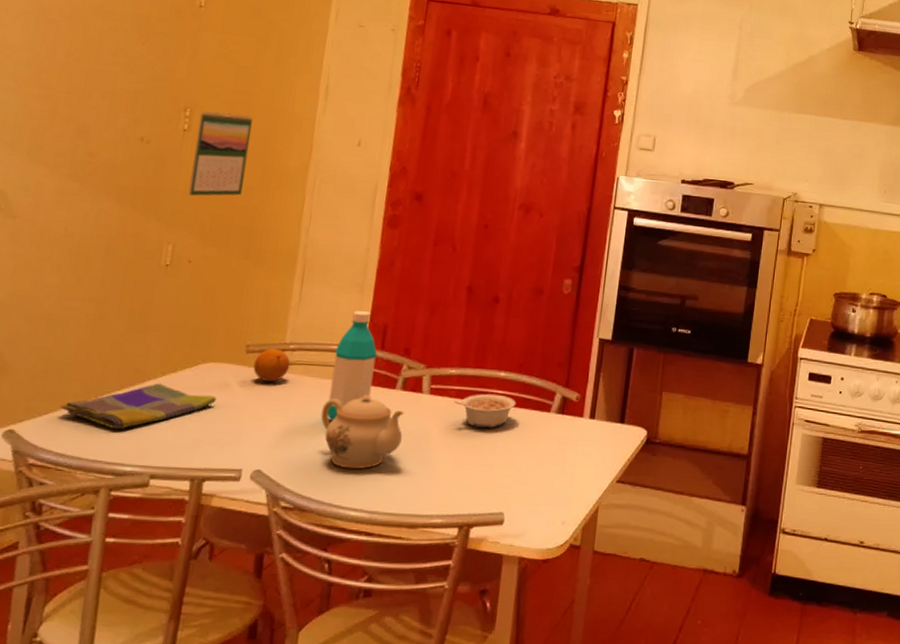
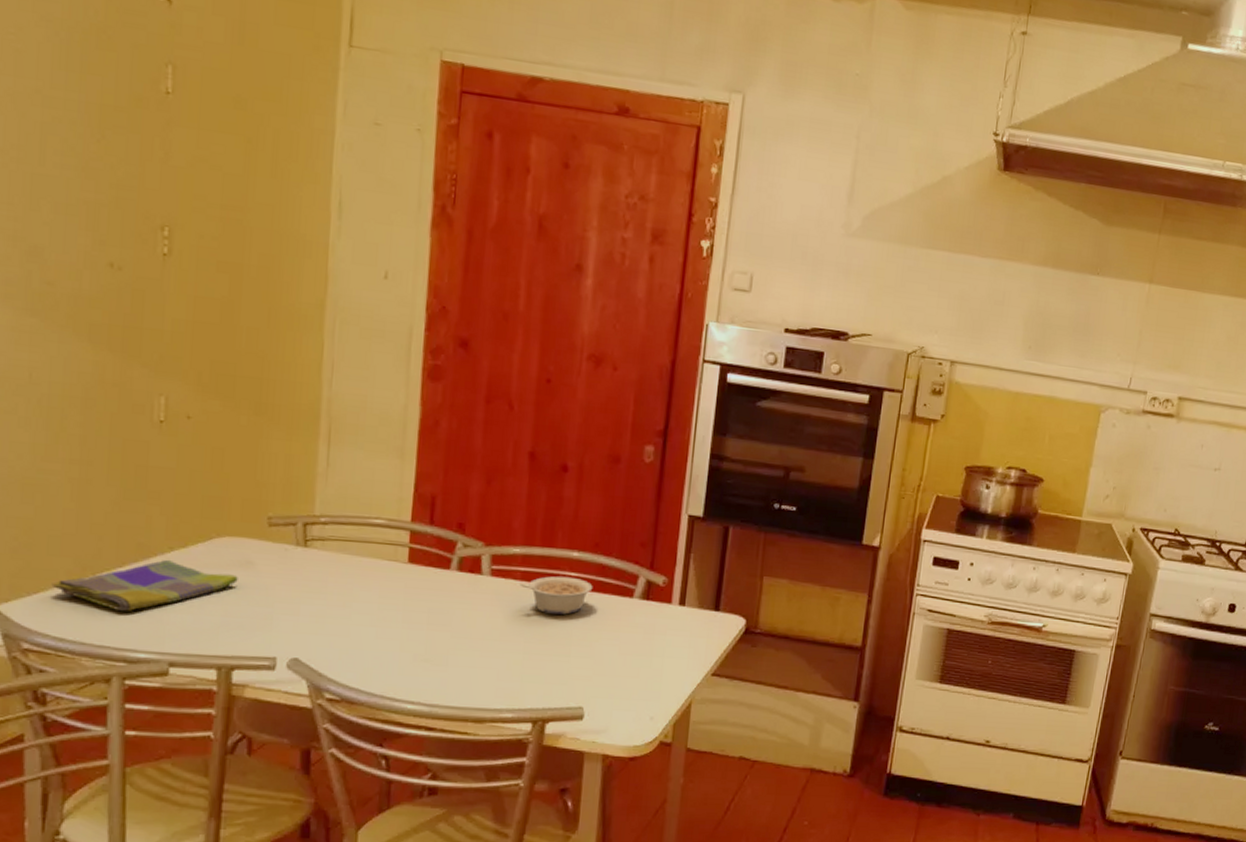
calendar: present [188,111,253,196] -> none [177,231,250,338]
fruit: present [253,348,291,382] -> none [278,521,323,560]
teapot: present [321,395,404,470] -> none [364,576,462,659]
water bottle: present [327,311,378,421] -> none [371,479,426,604]

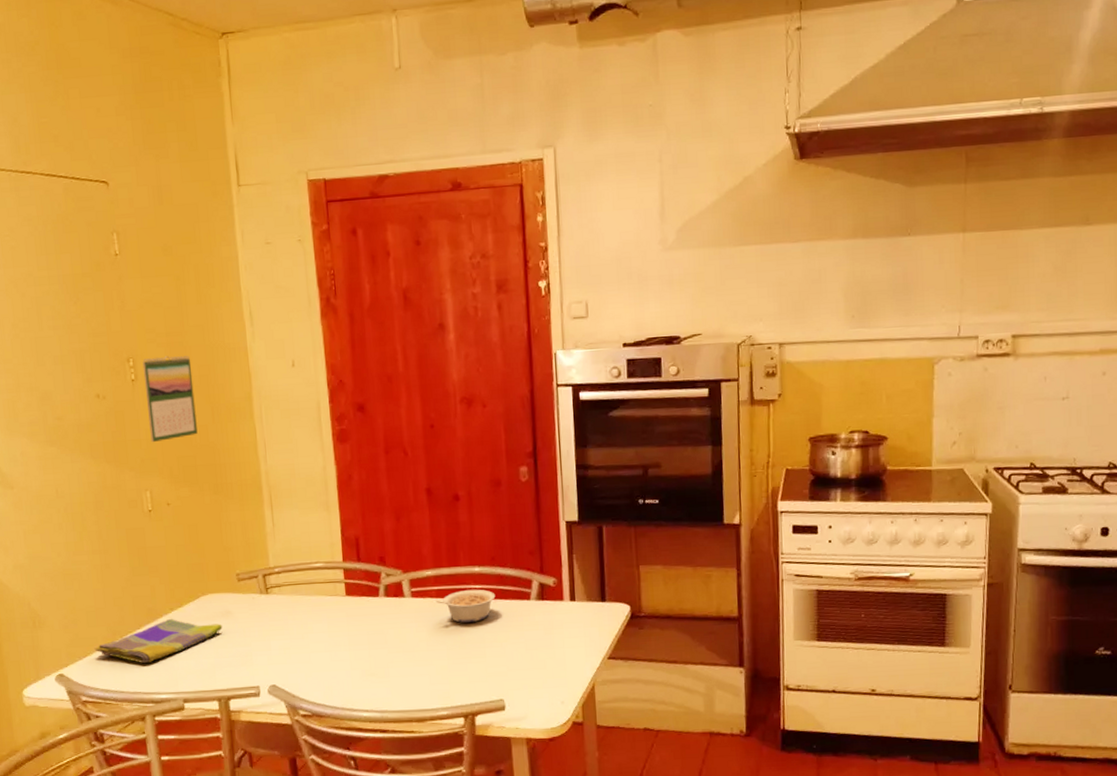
calendar: none [177,231,250,338] -> present [142,356,198,443]

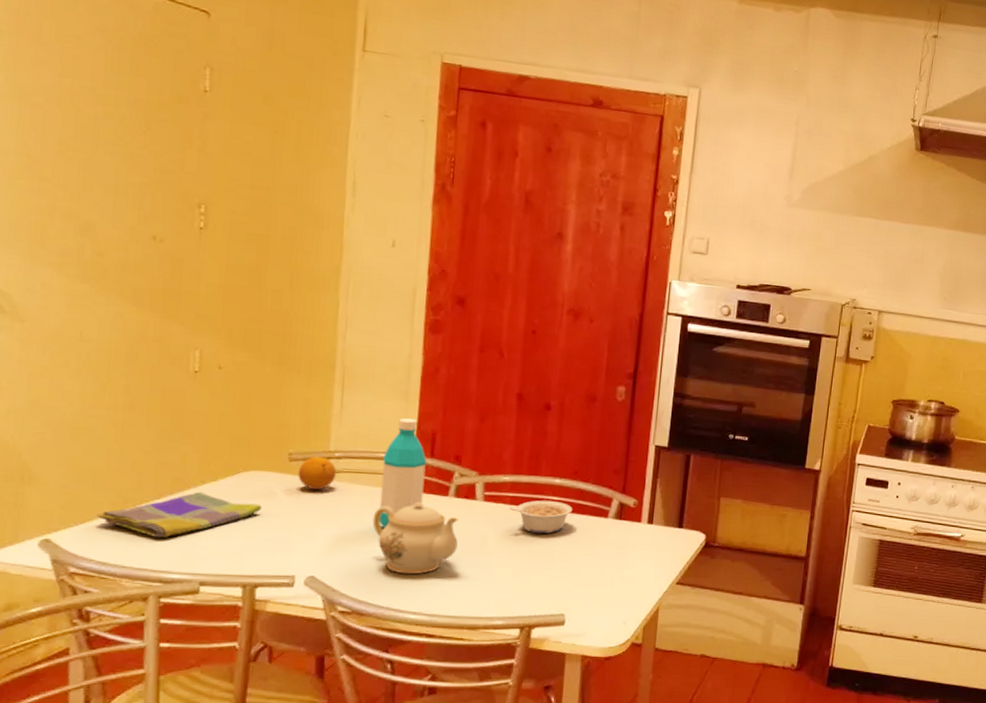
calendar: present [142,356,198,443] -> none [211,208,275,299]
fruit: none [246,573,280,605] -> present [298,456,337,490]
water bottle: none [315,527,358,633] -> present [379,418,427,528]
teapot: none [316,606,395,675] -> present [372,502,458,575]

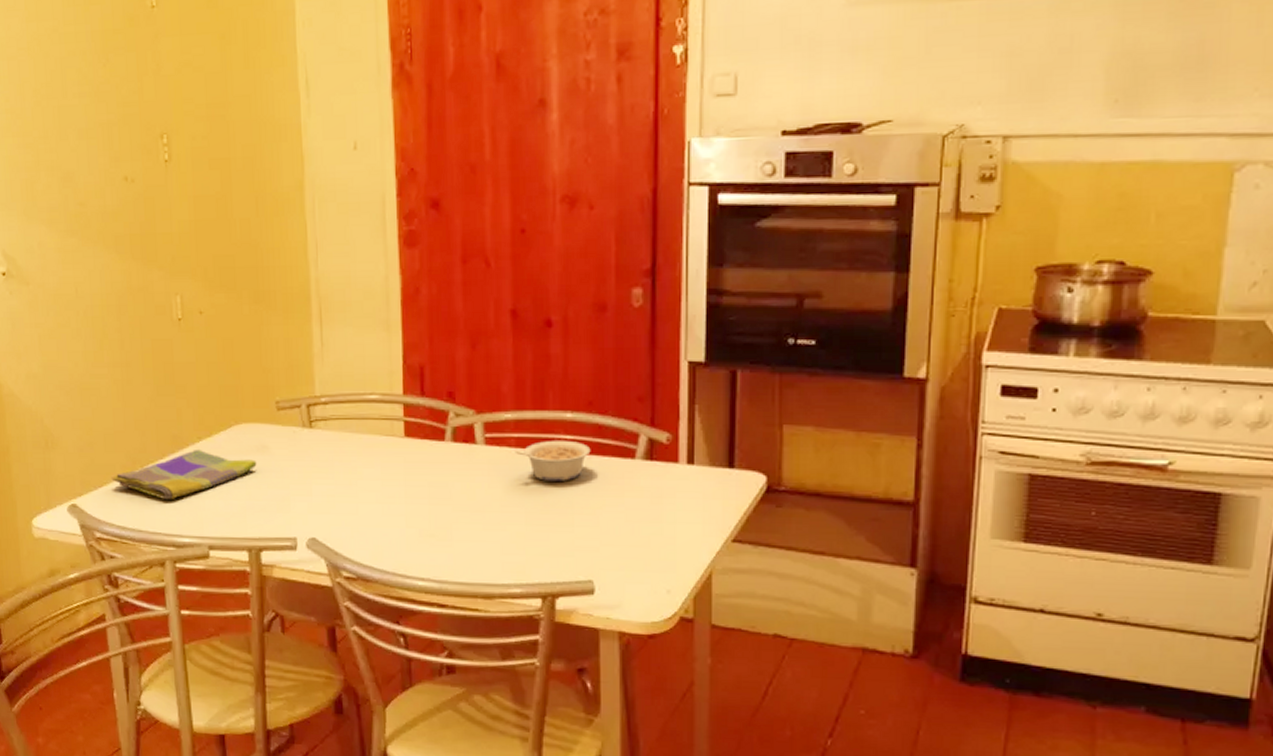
fruit: present [298,456,337,490] -> none [287,403,326,441]
teapot: present [372,502,458,575] -> none [367,450,461,535]
water bottle: present [379,418,427,528] -> none [369,352,418,481]

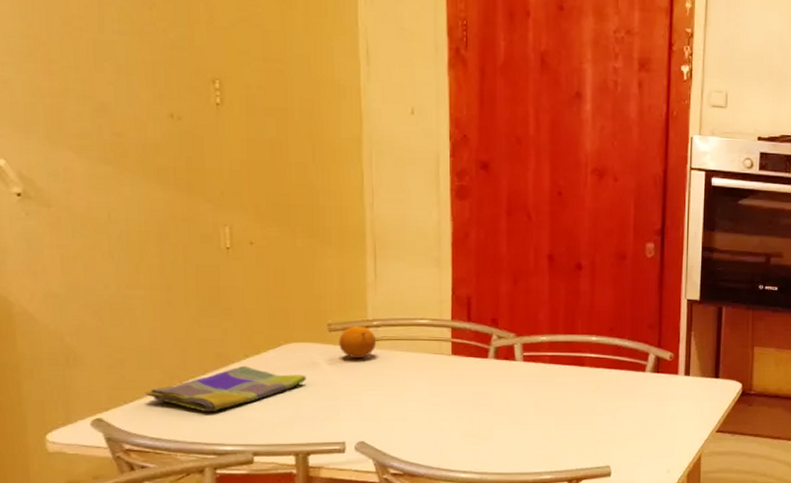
fruit: none [287,403,326,441] -> present [339,326,377,359]
legume: present [515,440,591,481] -> none [548,357,611,390]

